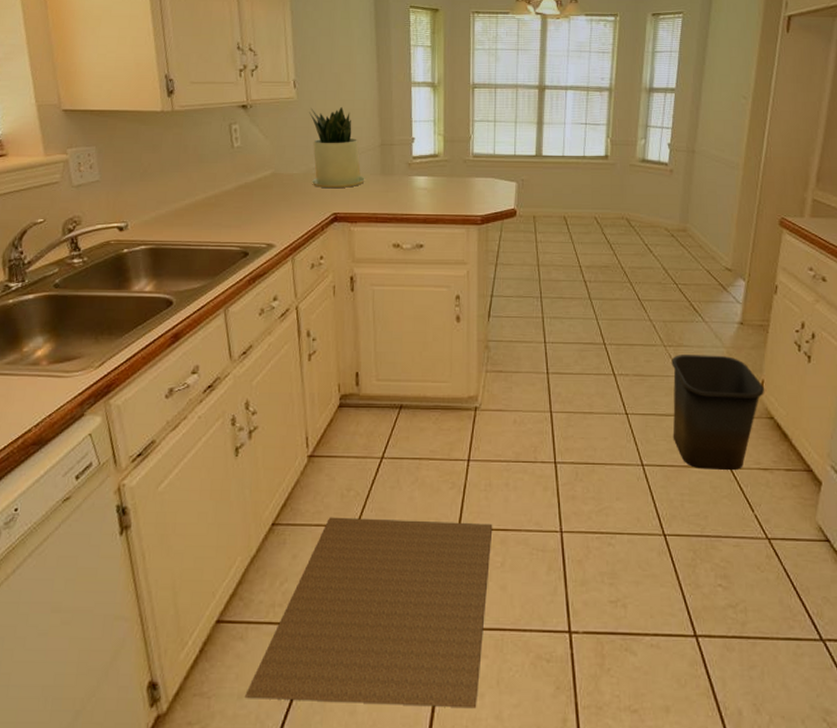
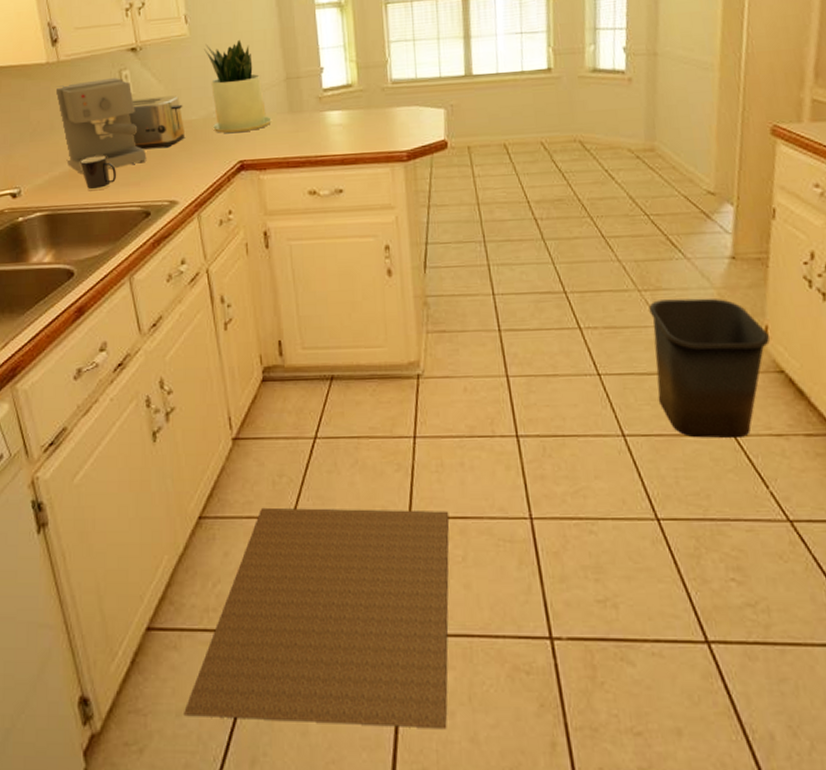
coffee maker: none [168,130,249,215] -> present [55,77,147,176]
mug: none [185,199,220,230] -> present [79,155,117,191]
toaster: none [235,151,286,197] -> present [129,95,184,150]

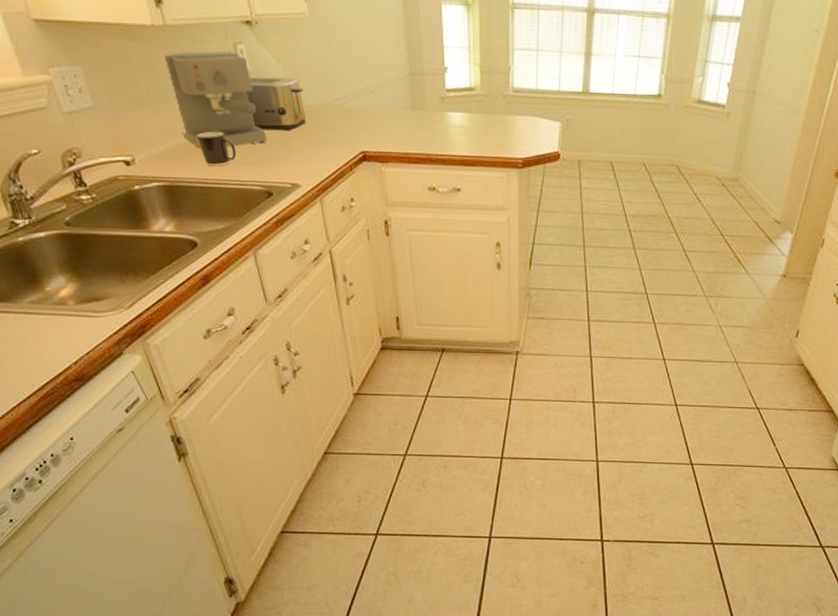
doormat: present [184,507,449,730] -> none [314,447,534,597]
planter: present [204,39,272,134] -> none [325,26,394,124]
waste bin: present [649,298,770,438] -> none [706,305,800,410]

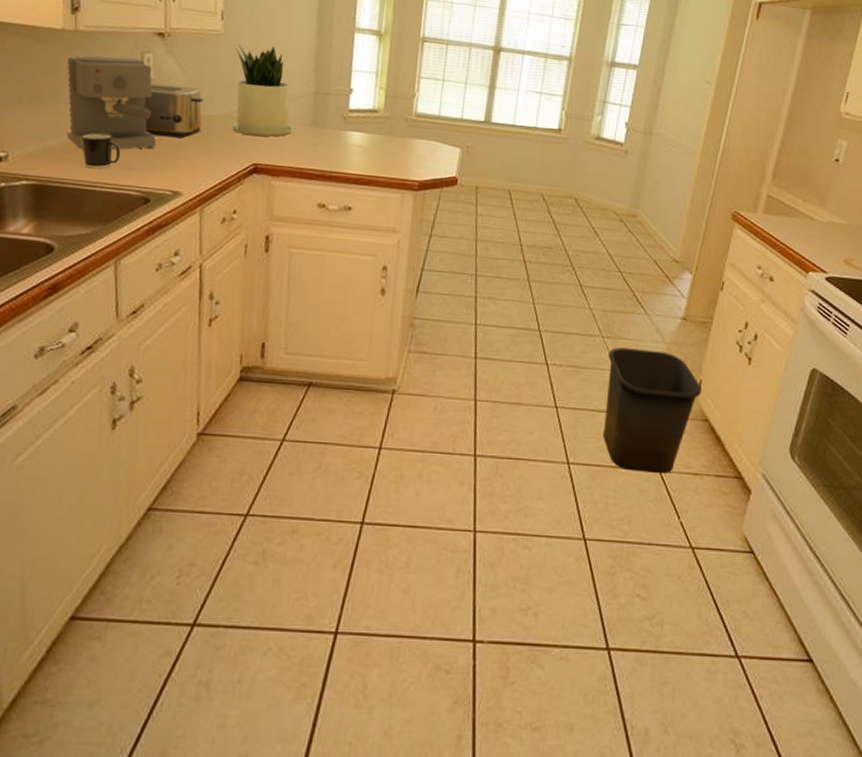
planter: none [325,26,394,124] -> present [230,44,293,137]
waste bin: none [706,305,800,410] -> present [602,347,703,473]

